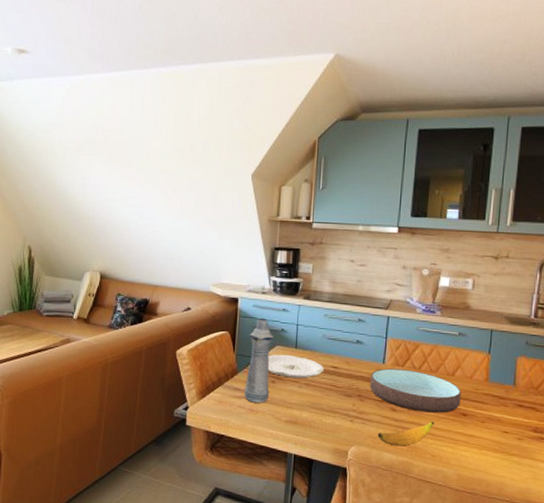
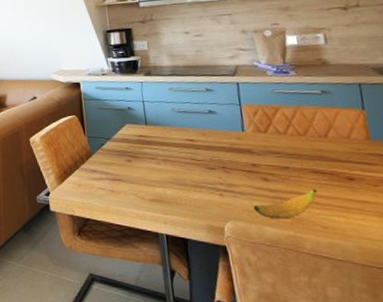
bottle: present [244,318,274,403] -> none [96,98,128,183]
plate: present [267,354,325,379] -> none [119,132,180,155]
bowl: present [370,368,461,413] -> none [231,135,343,180]

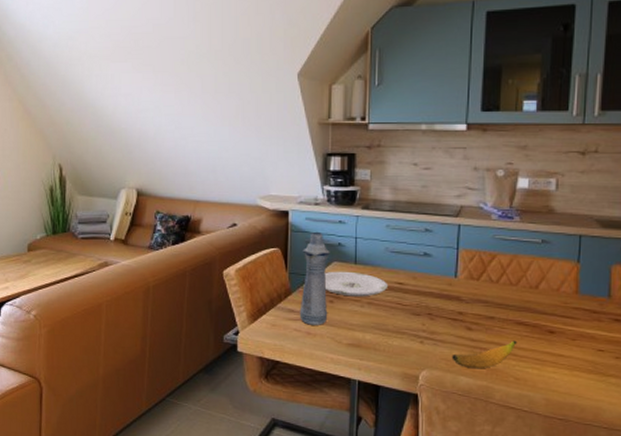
bottle: none [96,98,128,183] -> present [299,231,330,325]
plate: none [119,132,180,155] -> present [324,271,389,297]

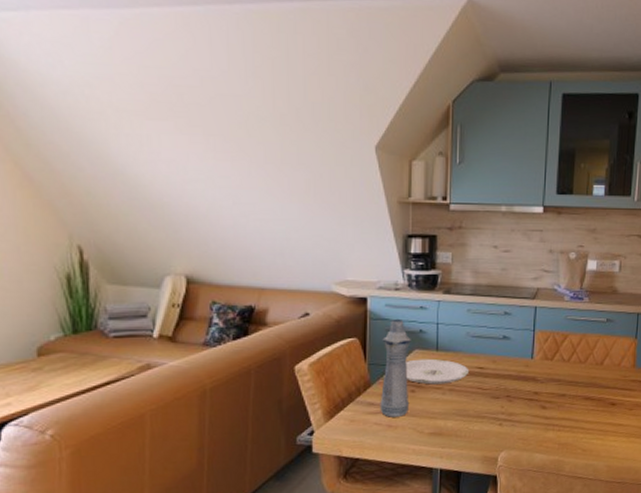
banana: present [451,340,517,369] -> none [528,415,585,446]

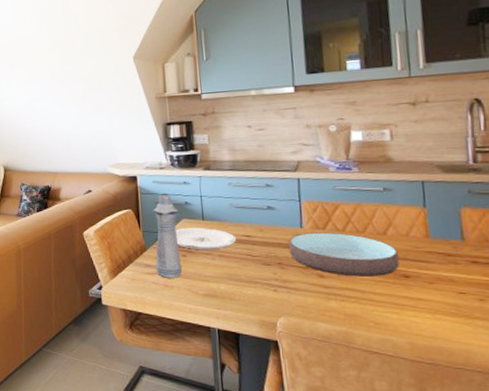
bowl: none [519,362,610,407] -> present [289,232,399,277]

